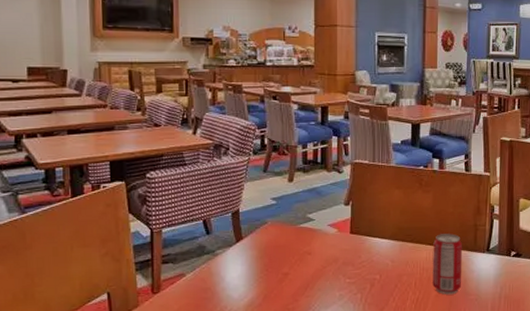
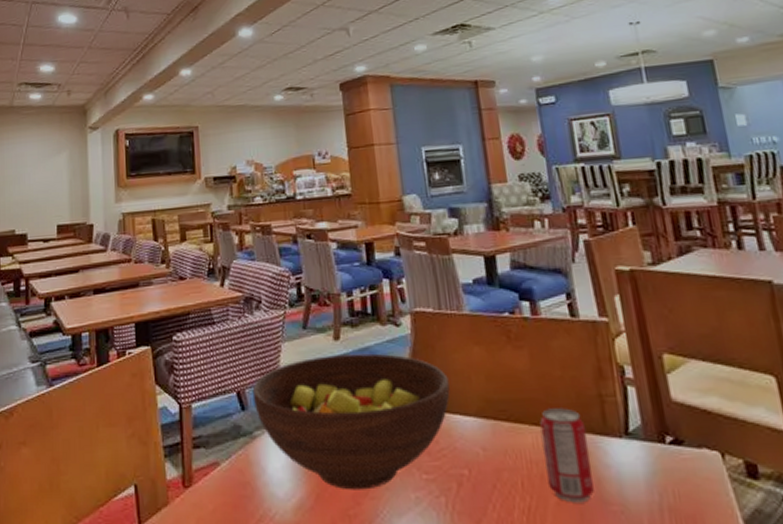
fruit bowl: none [216,193,374,292] -> present [252,353,450,490]

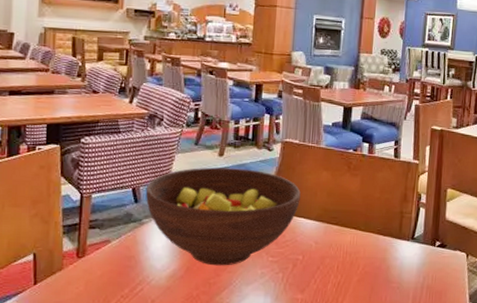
beverage can: present [540,408,594,503] -> none [355,218,388,281]

